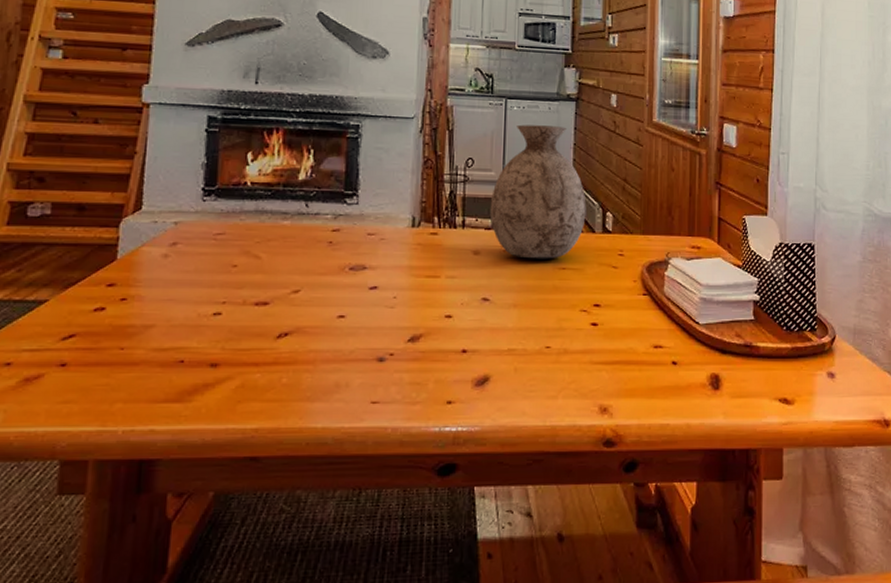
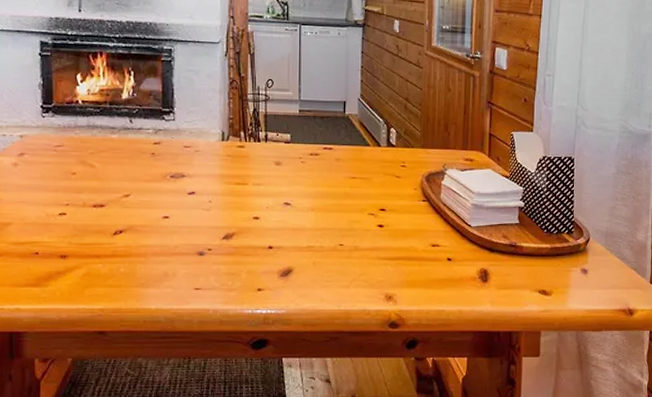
vase: present [490,124,586,259] -> none [288,49,373,170]

